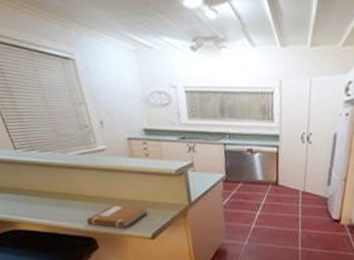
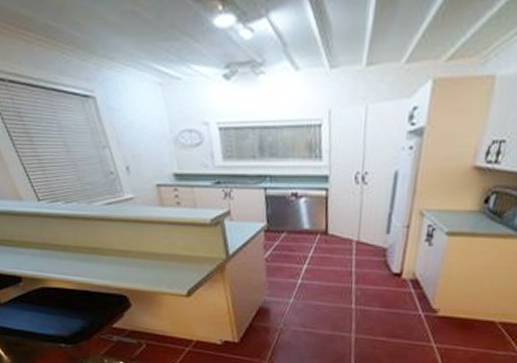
notebook: present [86,204,149,229] -> none [117,258,183,285]

